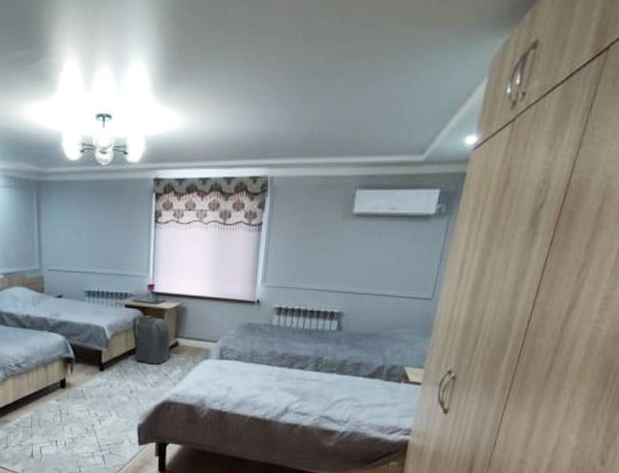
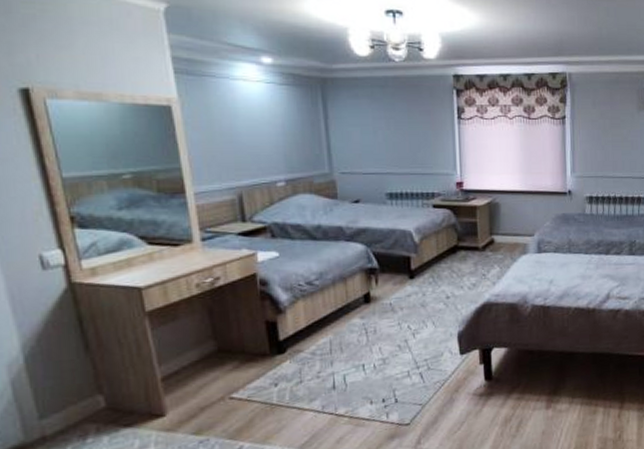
backpack: present [131,314,171,365] -> none [442,213,486,266]

